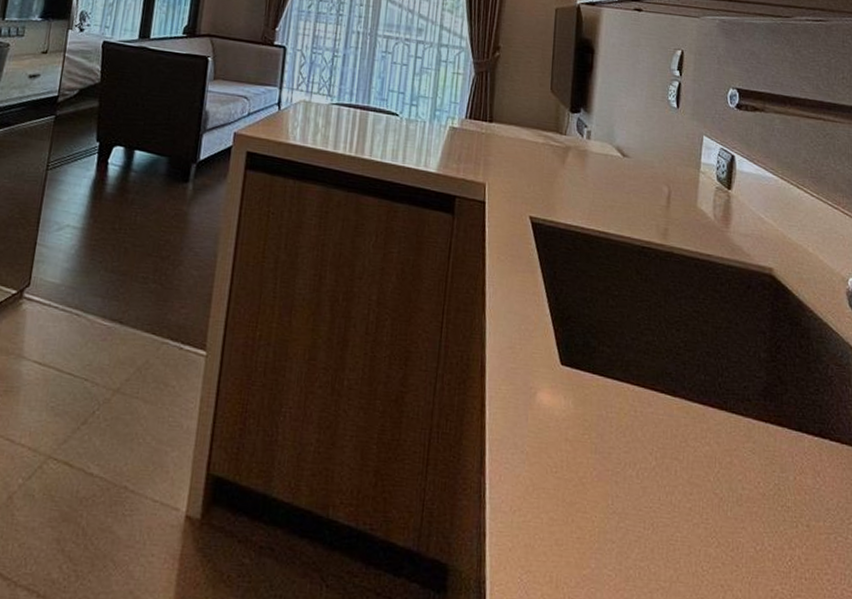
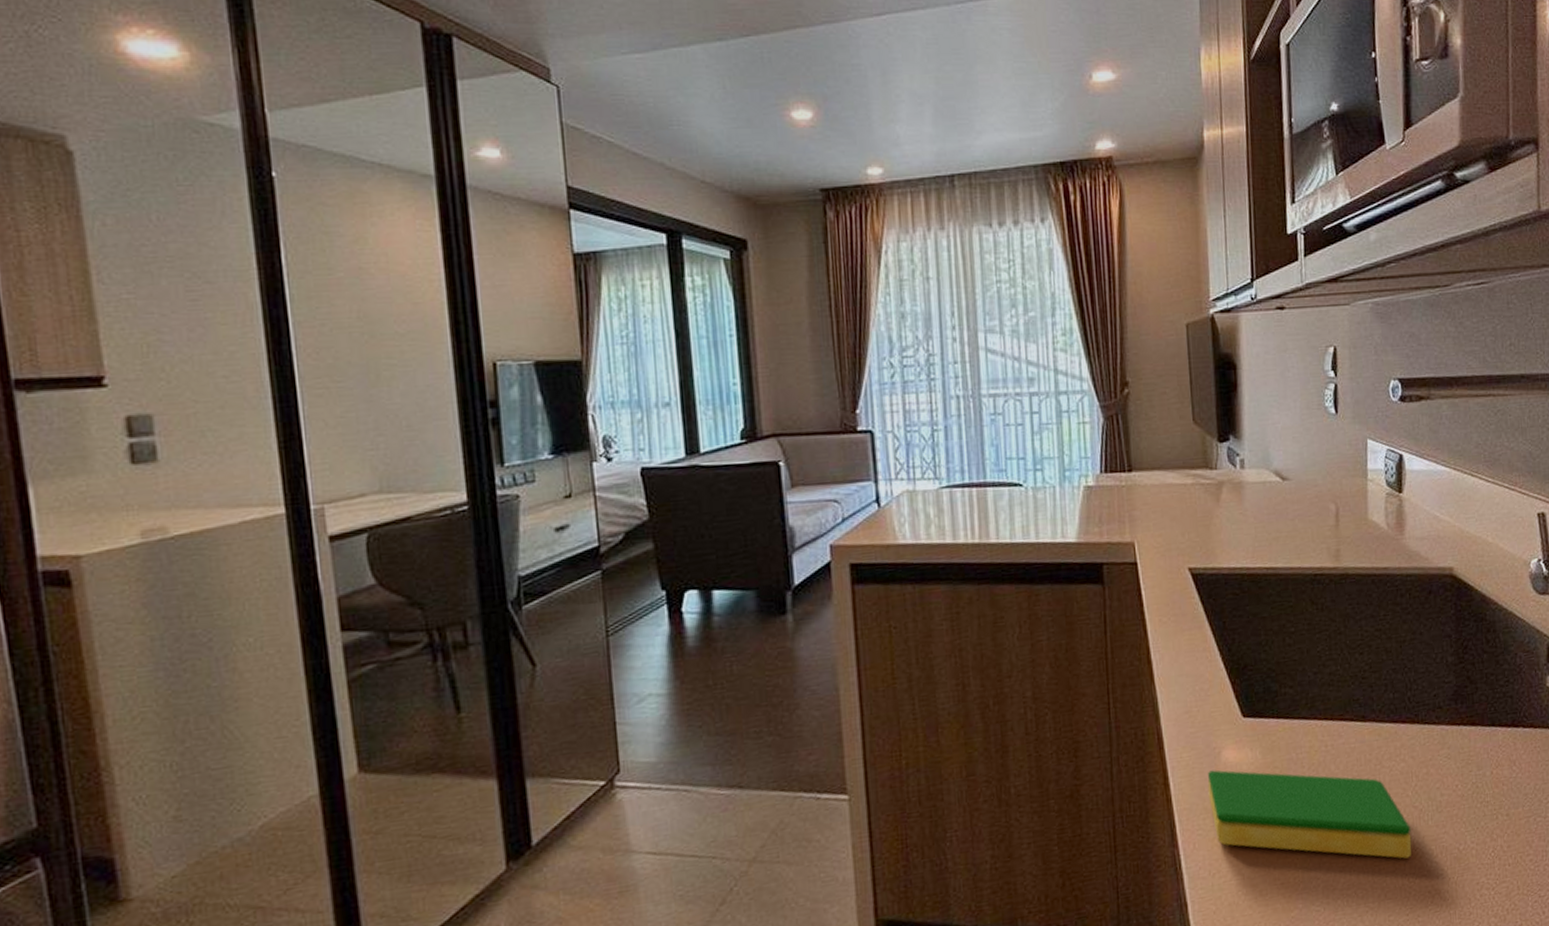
dish sponge: none [519,408,709,545] -> present [1207,770,1412,859]

